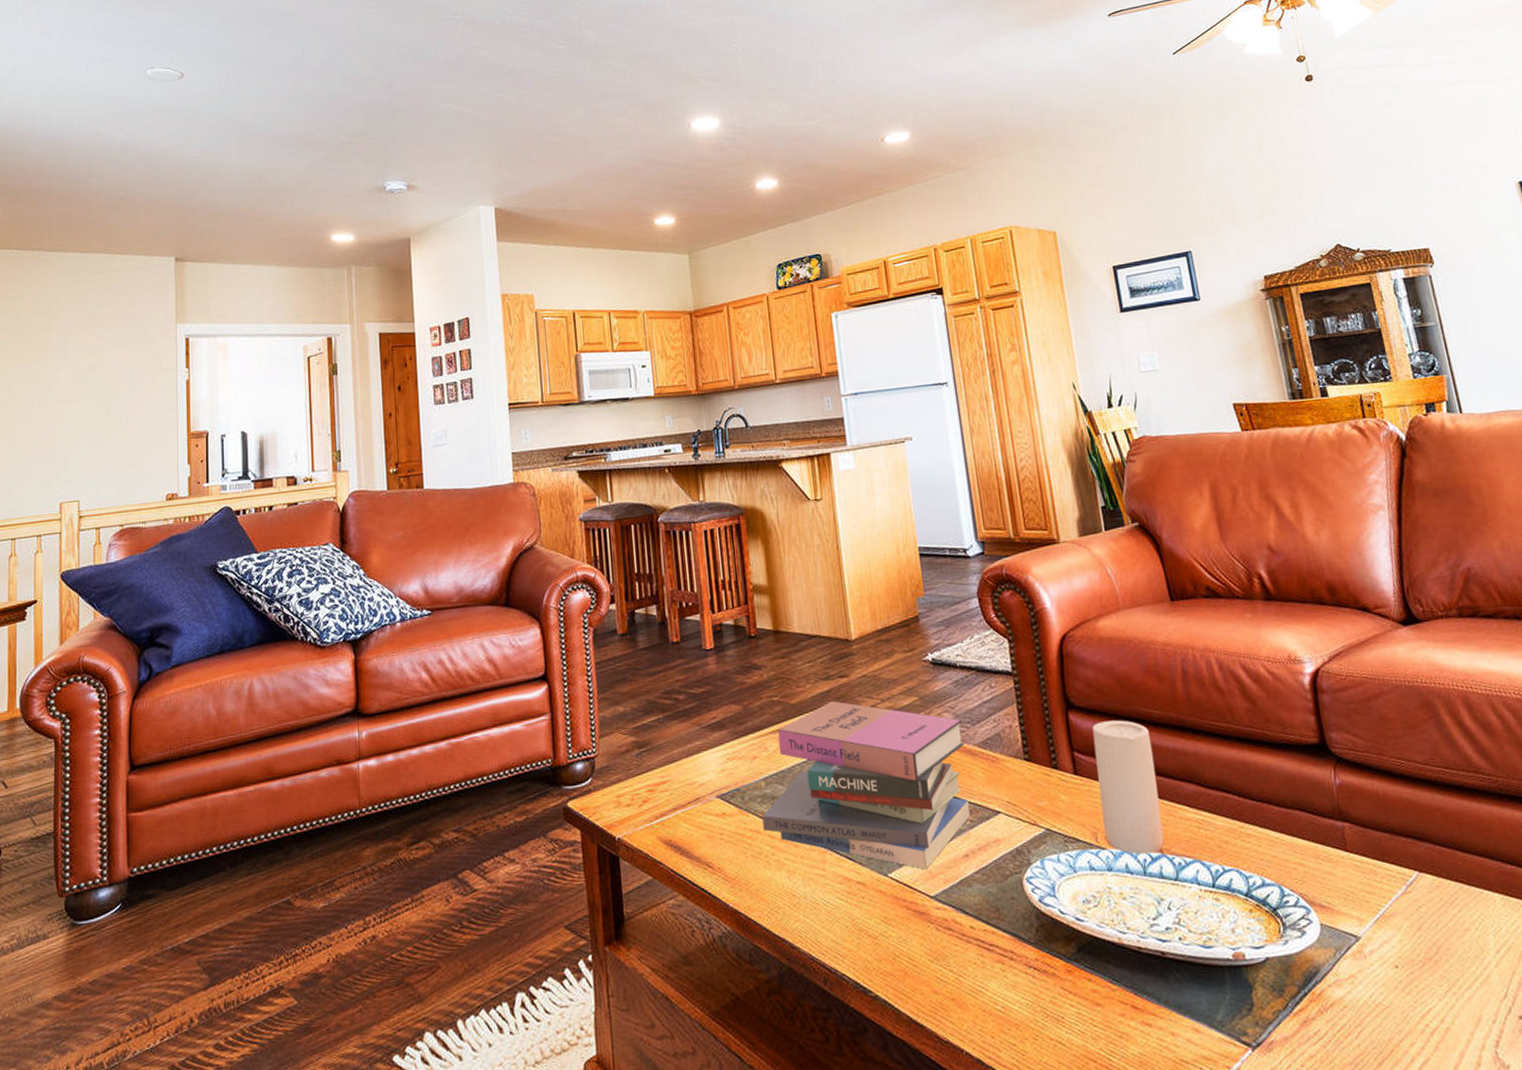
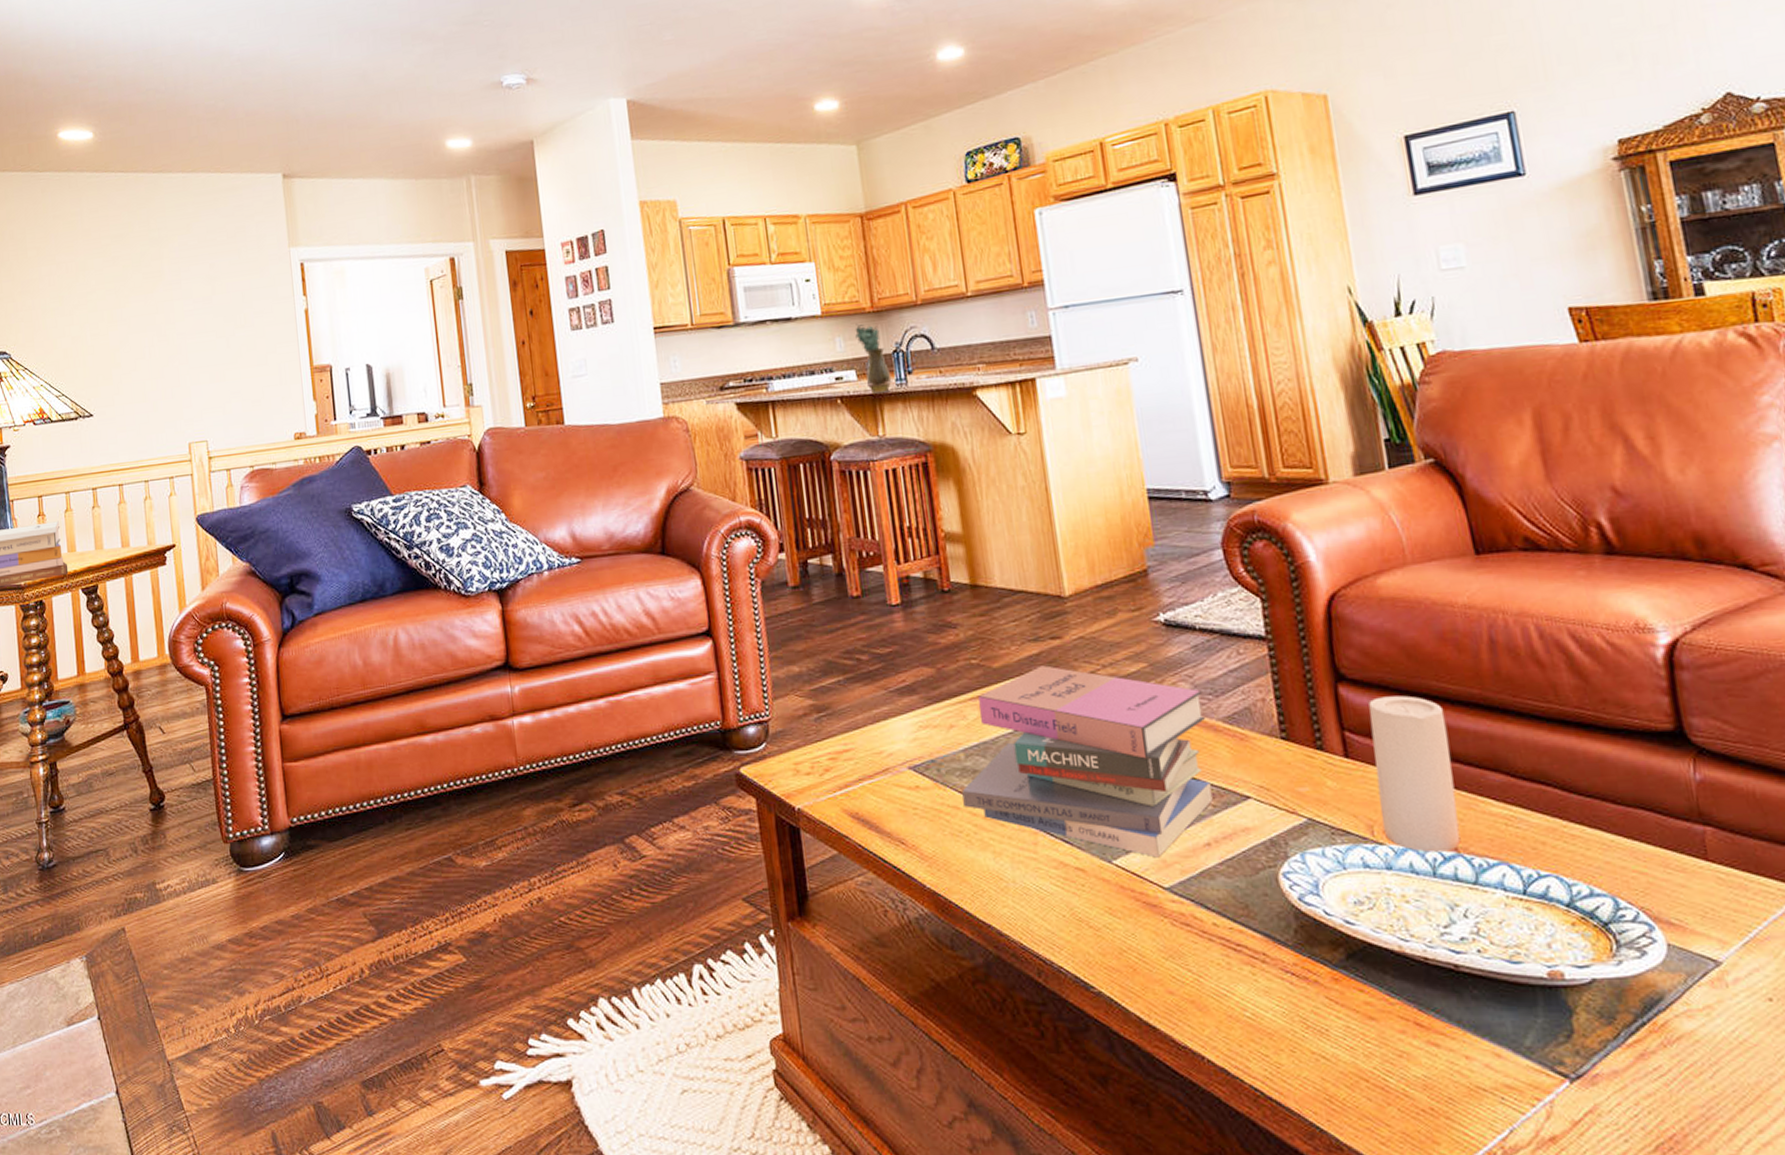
vase: none [682,404,712,465] -> present [855,324,892,394]

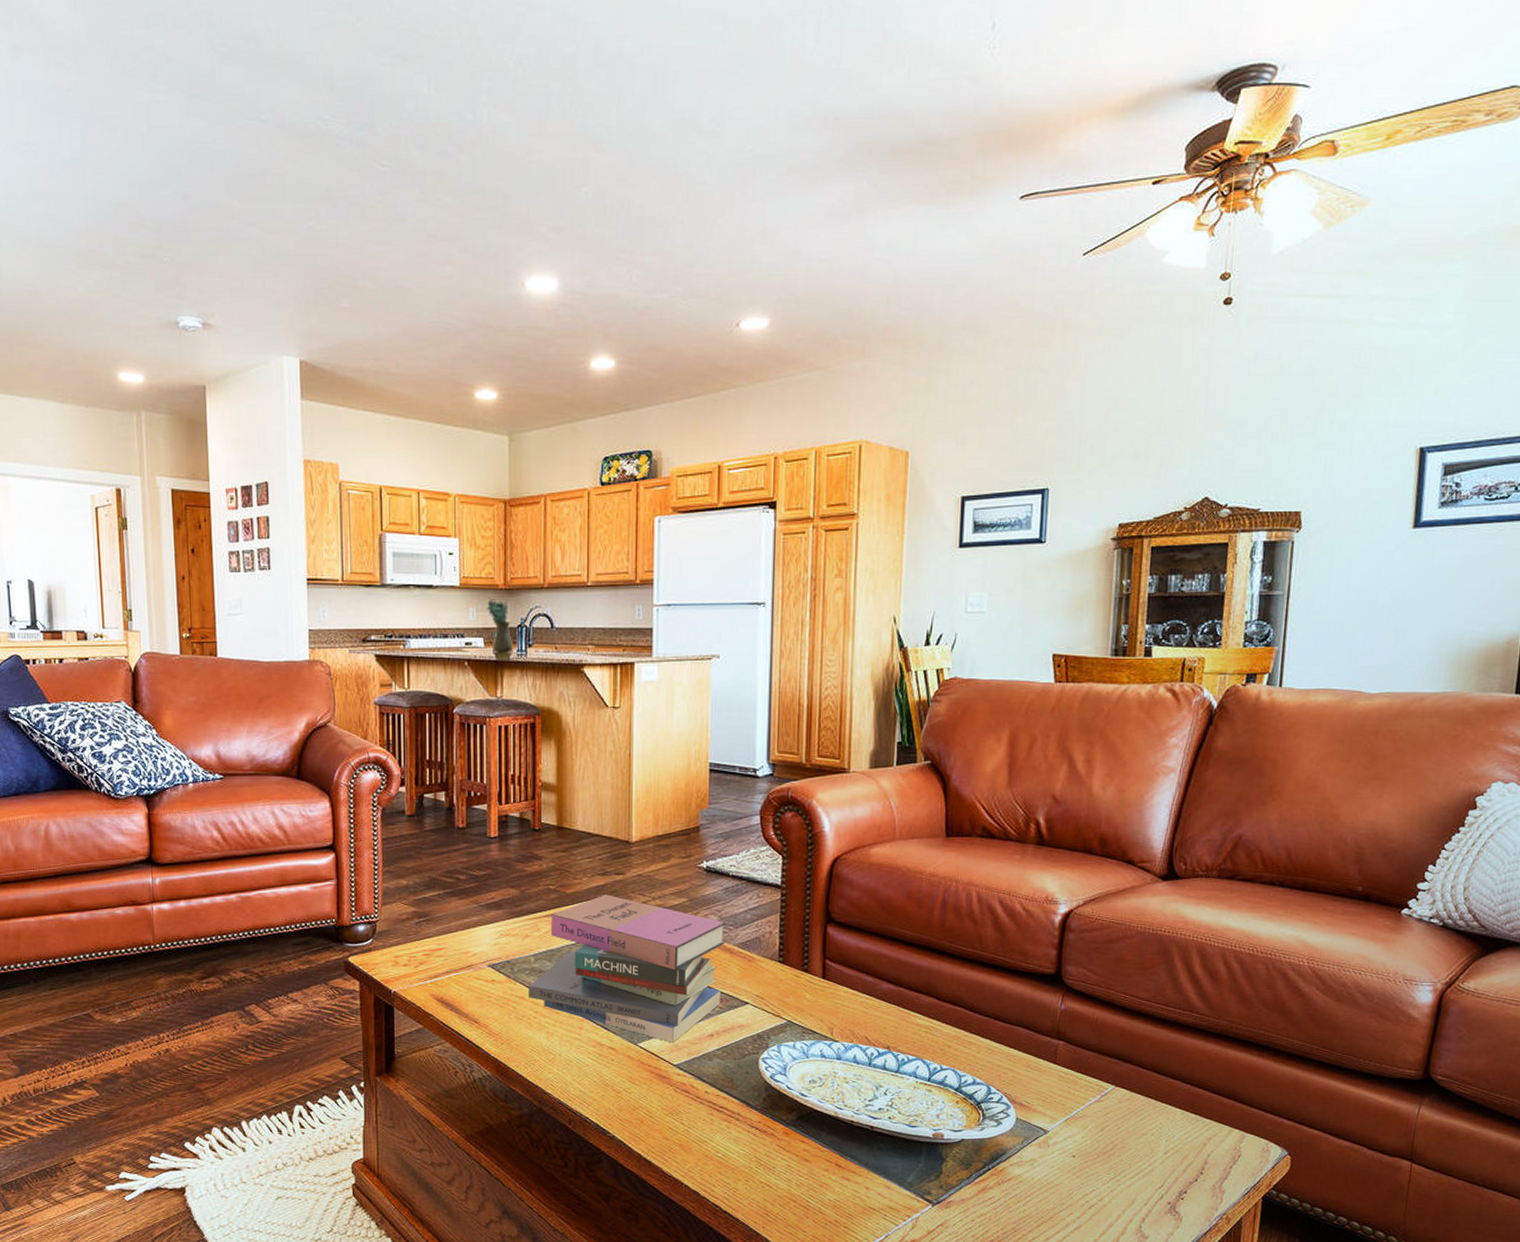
candle: present [1369,695,1461,853] -> none [840,936,900,1049]

